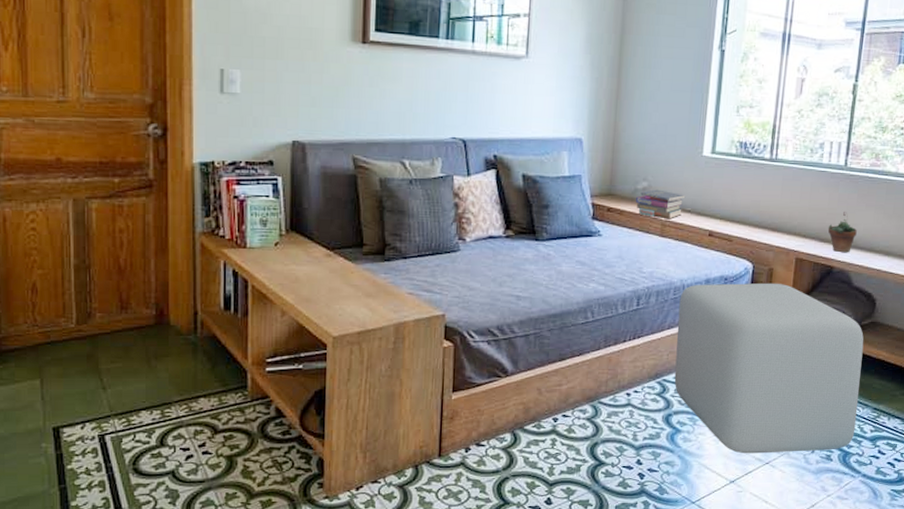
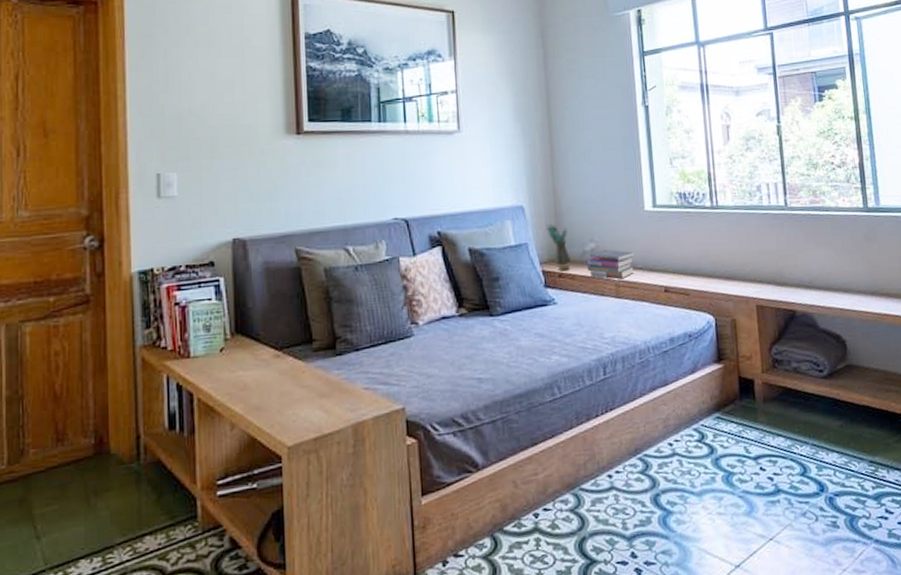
vase: none [602,158,622,206] -> present [546,223,571,272]
pouf: present [674,282,864,454] -> none [646,334,856,531]
succulent plant: present [827,211,857,253] -> none [781,251,811,295]

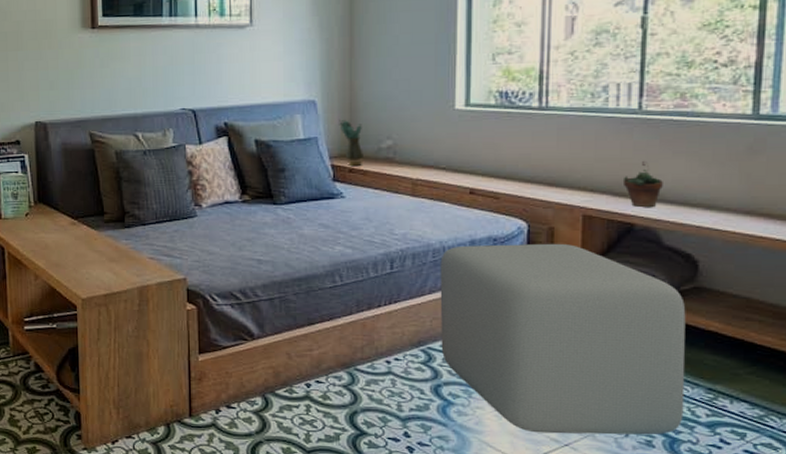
books: present [585,249,635,279] -> none [379,147,438,178]
pouf: none [646,334,856,531] -> present [440,243,686,435]
succulent plant: none [781,251,811,295] -> present [622,160,663,208]

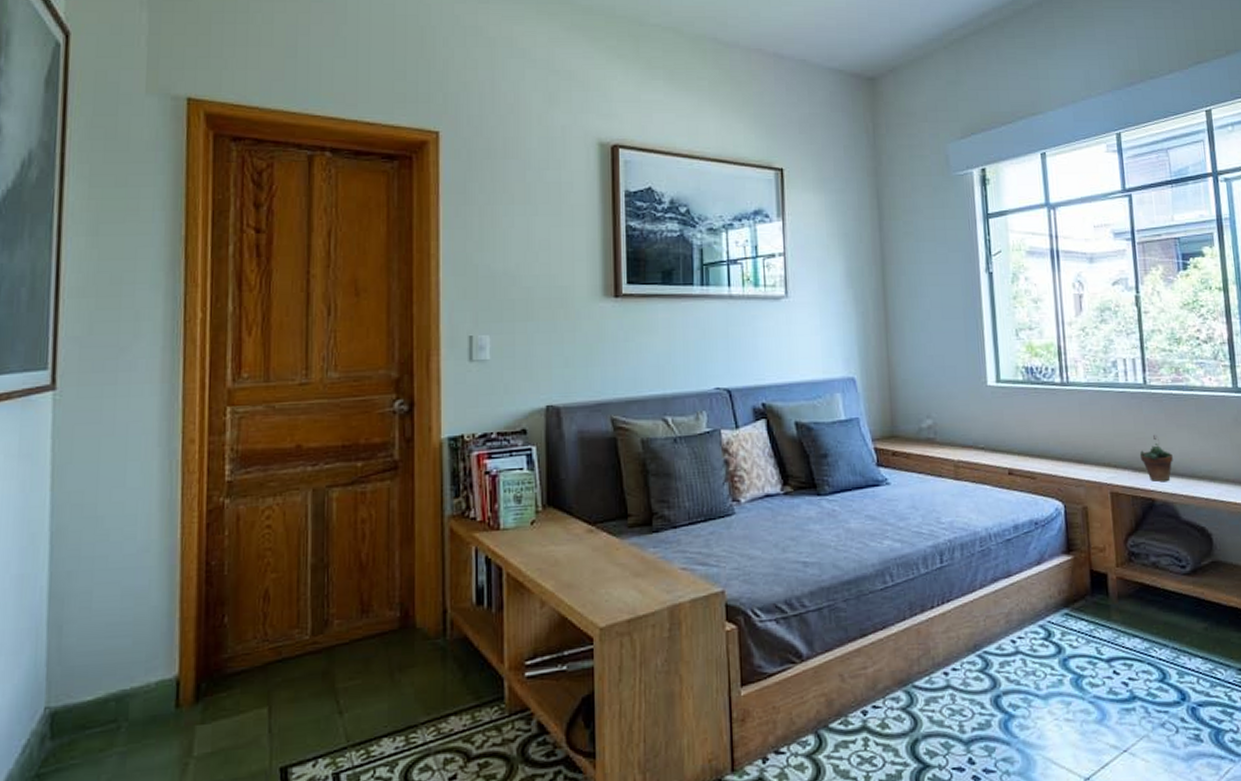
vase: present [339,119,363,167] -> none [879,397,906,450]
pouf: present [440,243,686,435] -> none [987,523,1223,741]

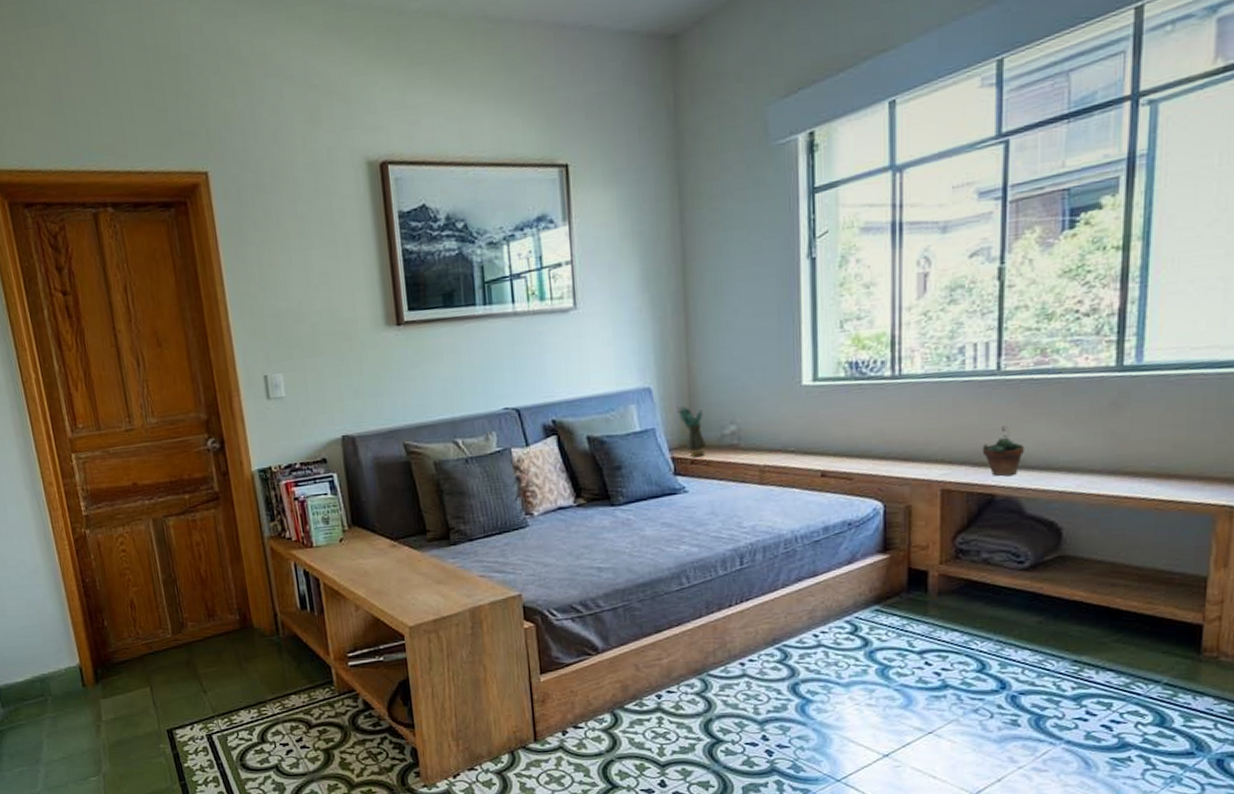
vase: none [879,397,906,450] -> present [677,406,706,458]

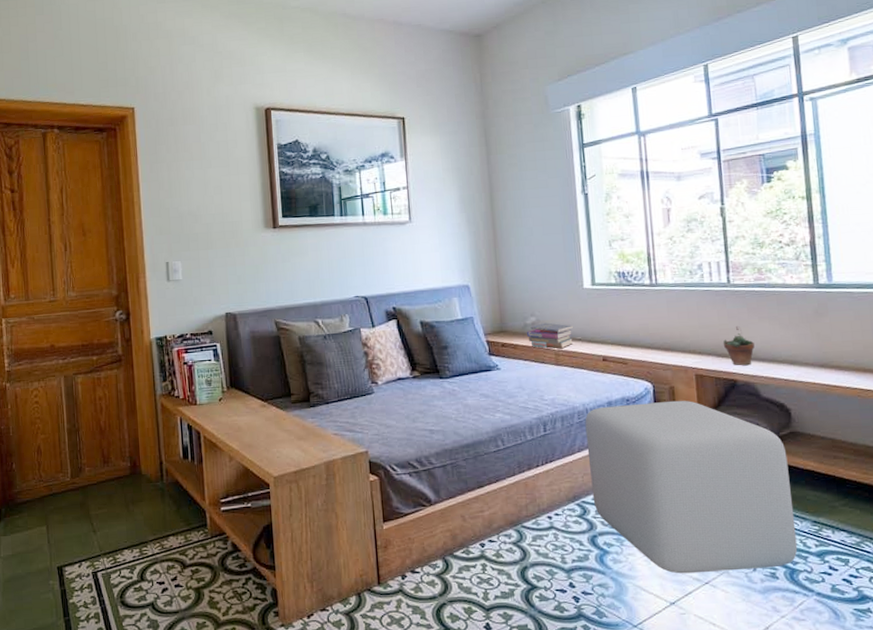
vase: present [677,406,706,458] -> none [490,300,513,342]
books: none [723,431,786,464] -> present [526,322,574,349]
pouf: none [793,521,1050,723] -> present [585,400,798,574]

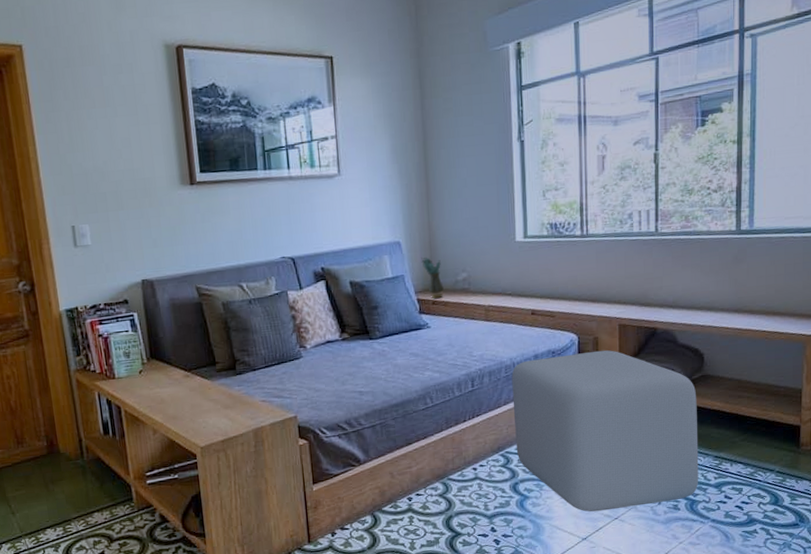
vase: none [490,300,513,342] -> present [421,257,444,299]
books: present [526,322,574,349] -> none [457,278,505,305]
succulent plant: present [722,325,755,366] -> none [646,274,676,314]

